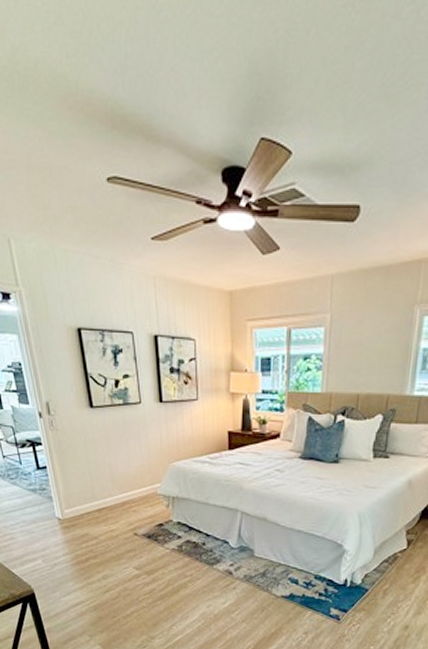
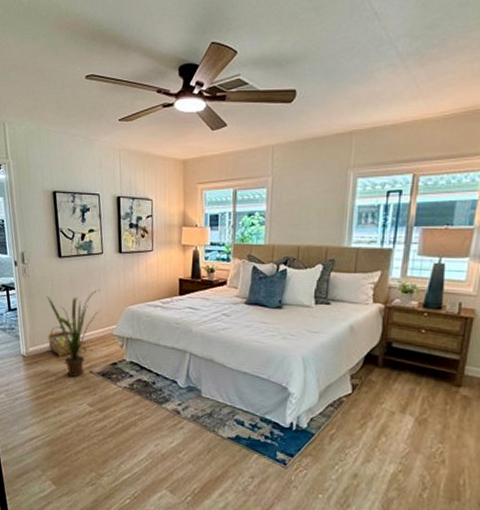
house plant: none [79,444,140,541] -> present [46,289,100,378]
woven basket: none [84,485,123,518] -> present [47,326,81,356]

